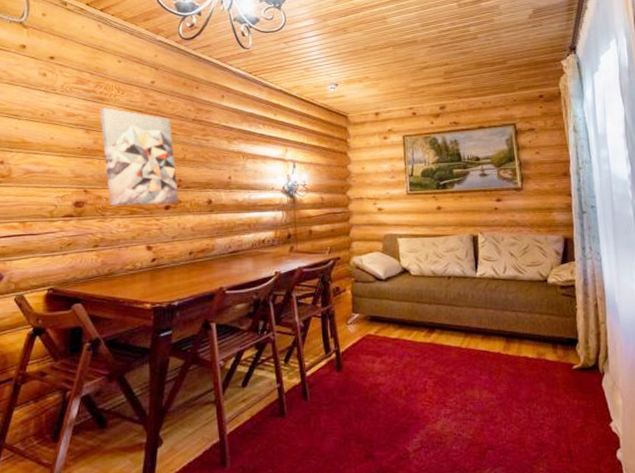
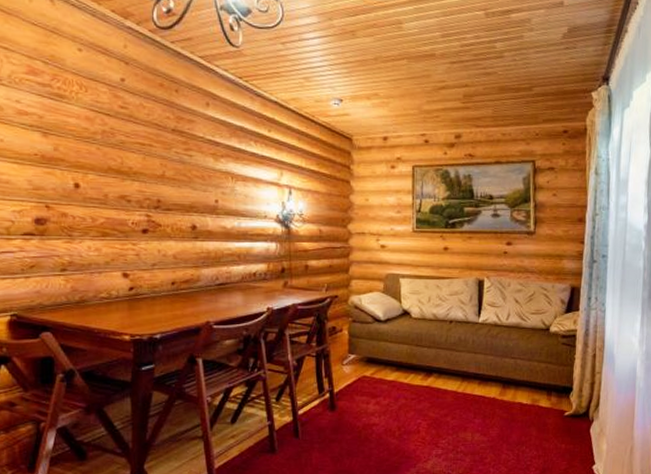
wall art: present [100,108,178,207] -> none [59,107,158,227]

